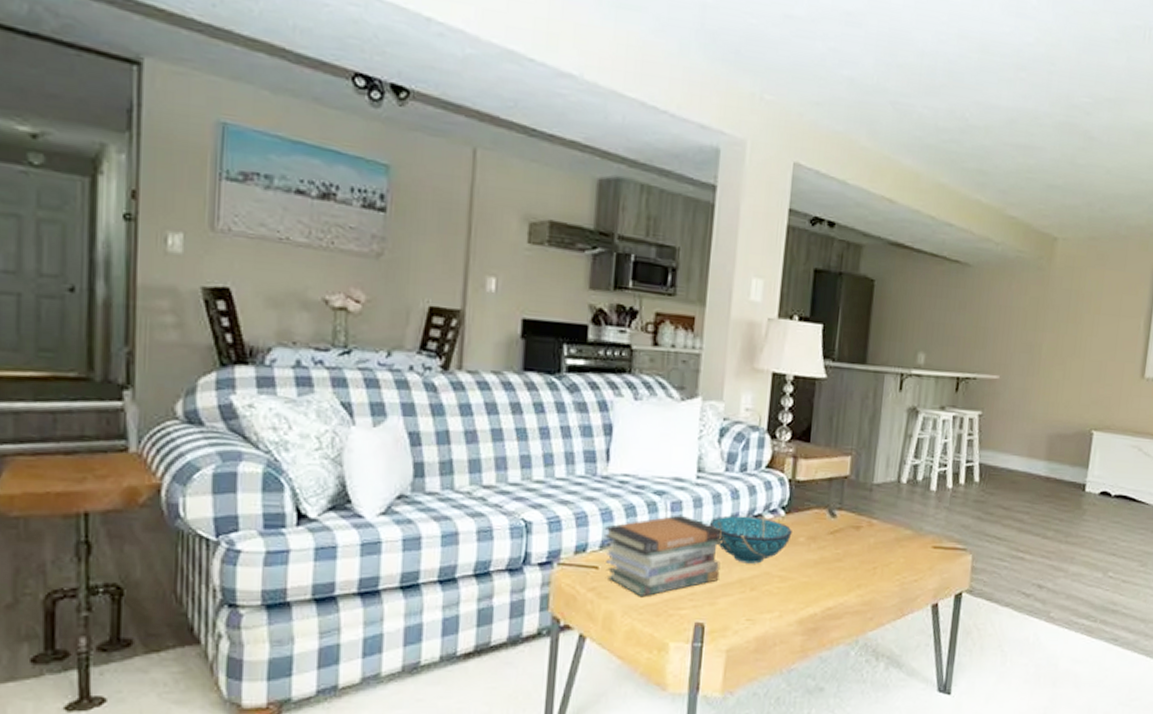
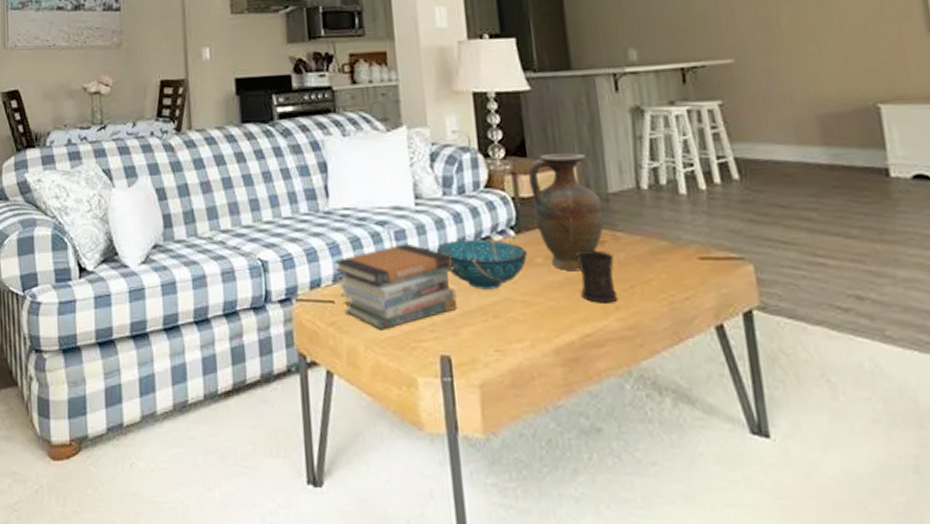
vase: none [805,442,867,552] -> present [528,153,605,272]
mug: none [831,533,865,582] -> present [576,250,619,303]

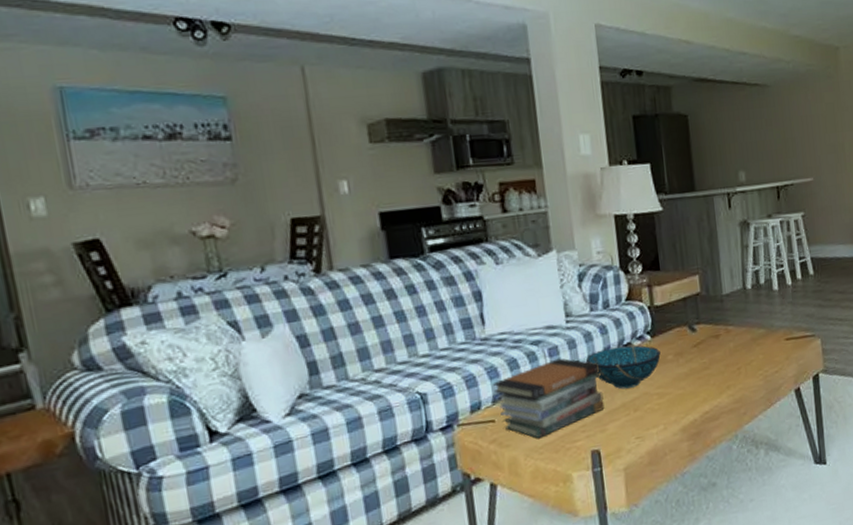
vase: present [528,153,605,272] -> none [661,264,720,363]
mug: present [576,250,619,303] -> none [698,343,729,386]

